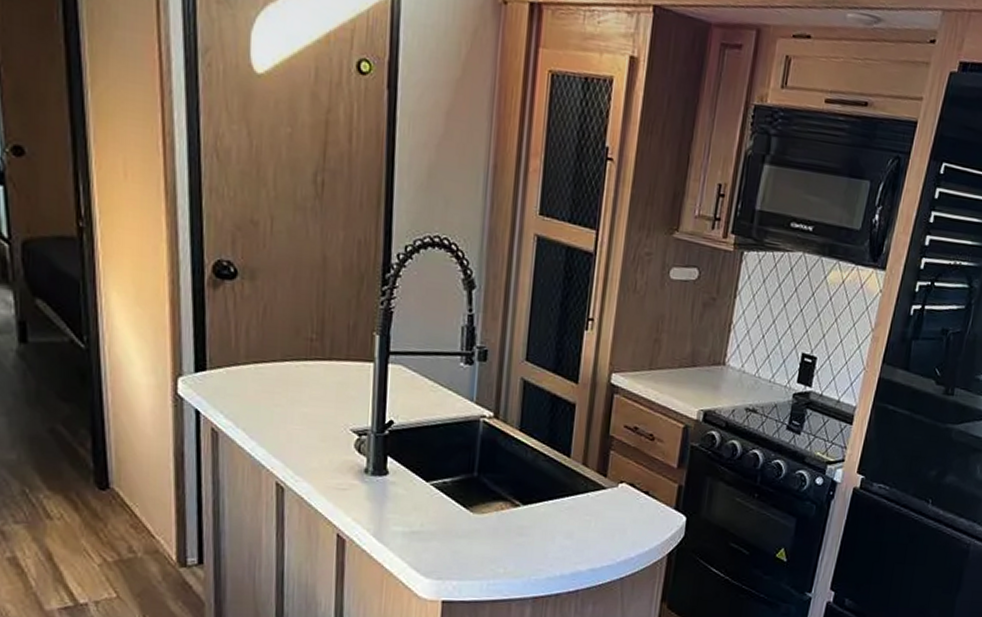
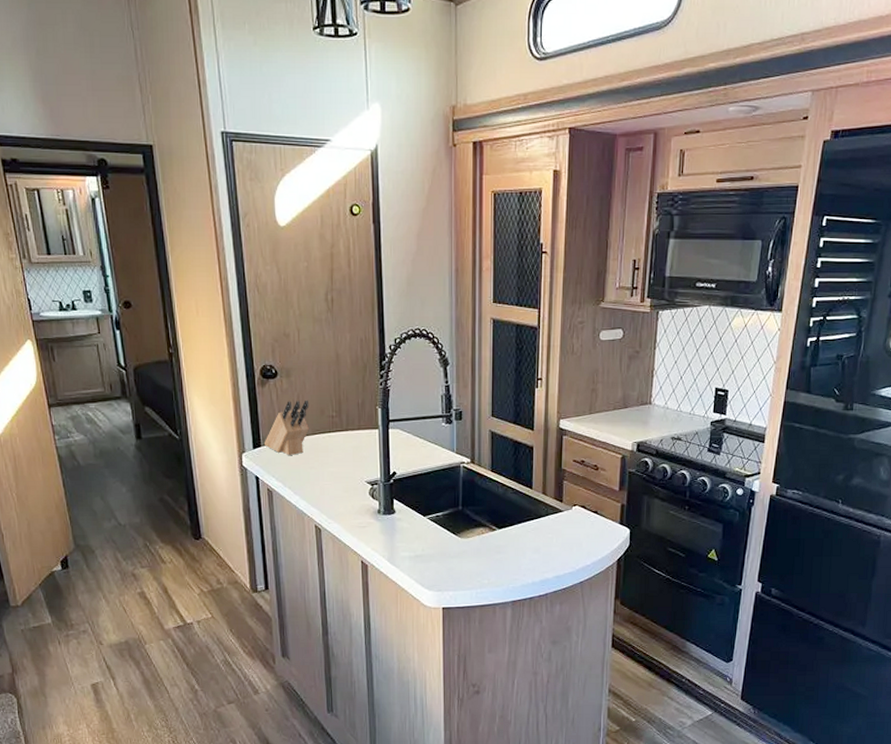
knife block: none [212,312,280,386] -> present [264,400,310,455]

